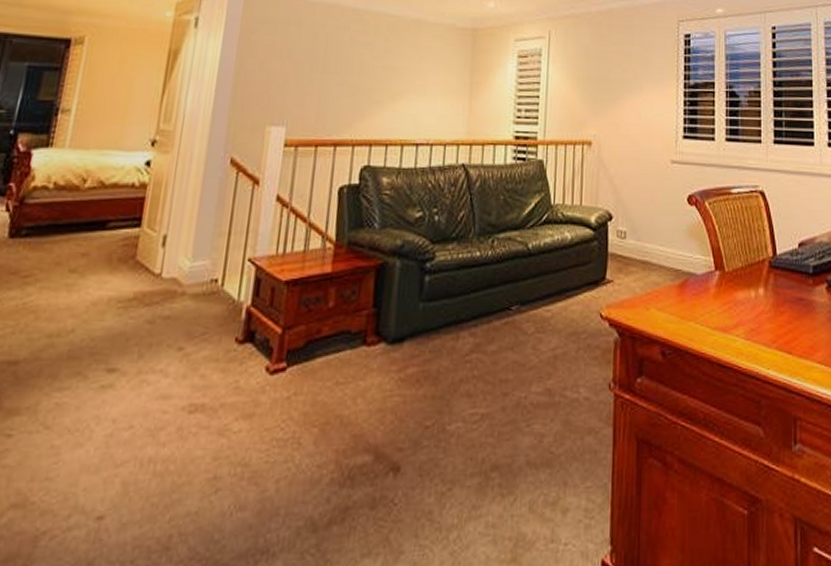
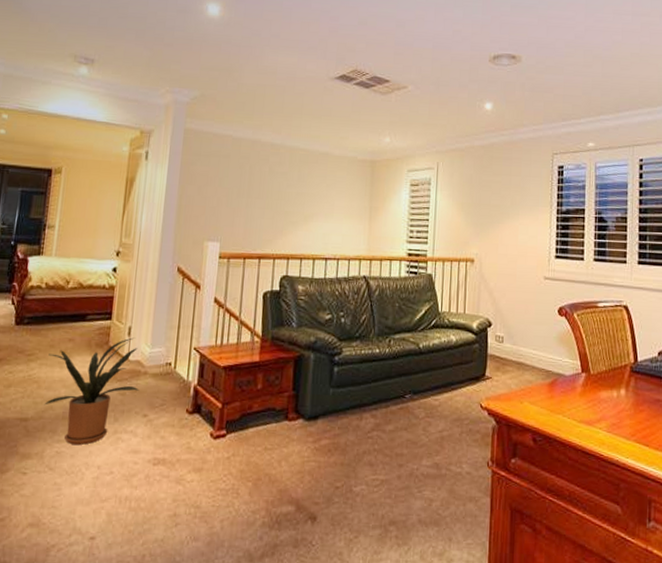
house plant: none [42,248,174,392] -> present [44,337,140,445]

